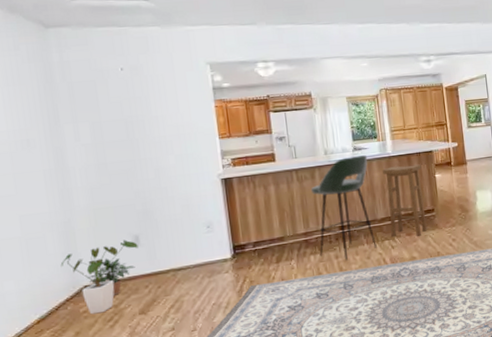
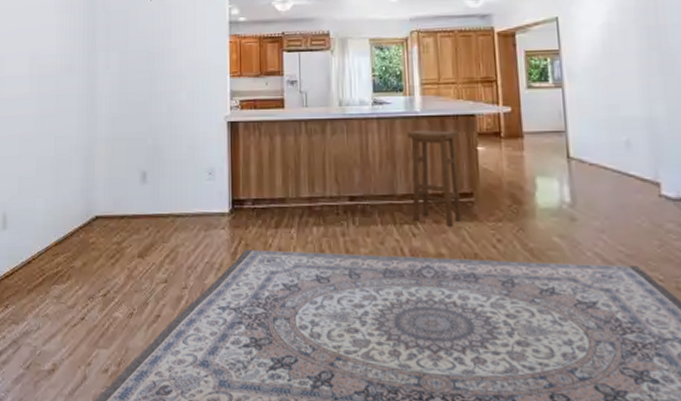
house plant: present [60,239,139,315] -> none [79,174,145,248]
potted plant: present [87,258,135,296] -> none [99,190,140,232]
bar stool: present [310,155,377,261] -> none [319,111,394,242]

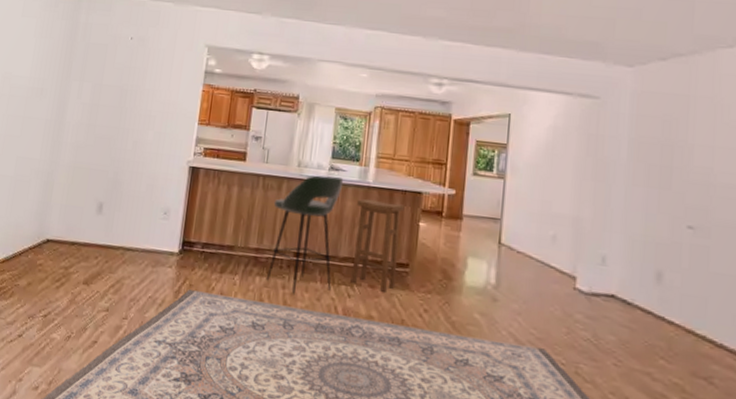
bar stool: none [319,111,394,242] -> present [266,175,344,295]

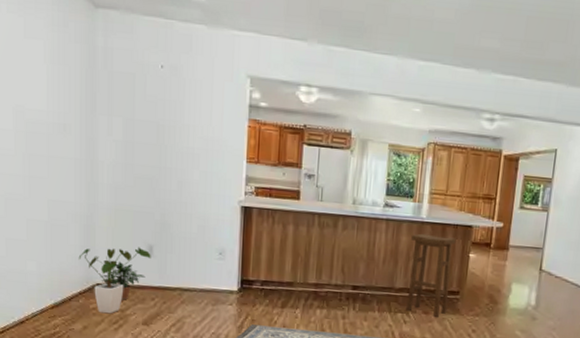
house plant: none [34,204,100,271] -> present [78,247,151,314]
potted plant: none [51,216,92,258] -> present [101,260,145,300]
bar stool: present [266,175,344,295] -> none [326,212,399,324]

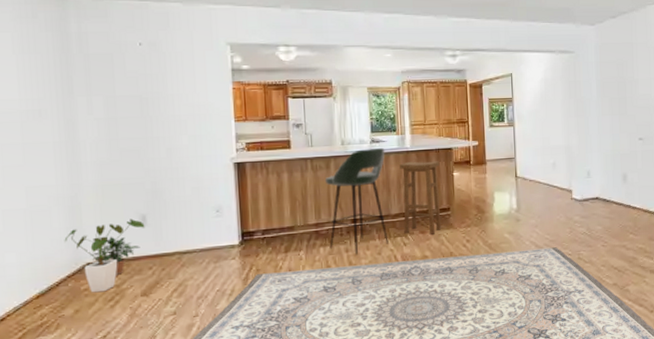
bar stool: none [326,212,399,324] -> present [324,148,389,256]

